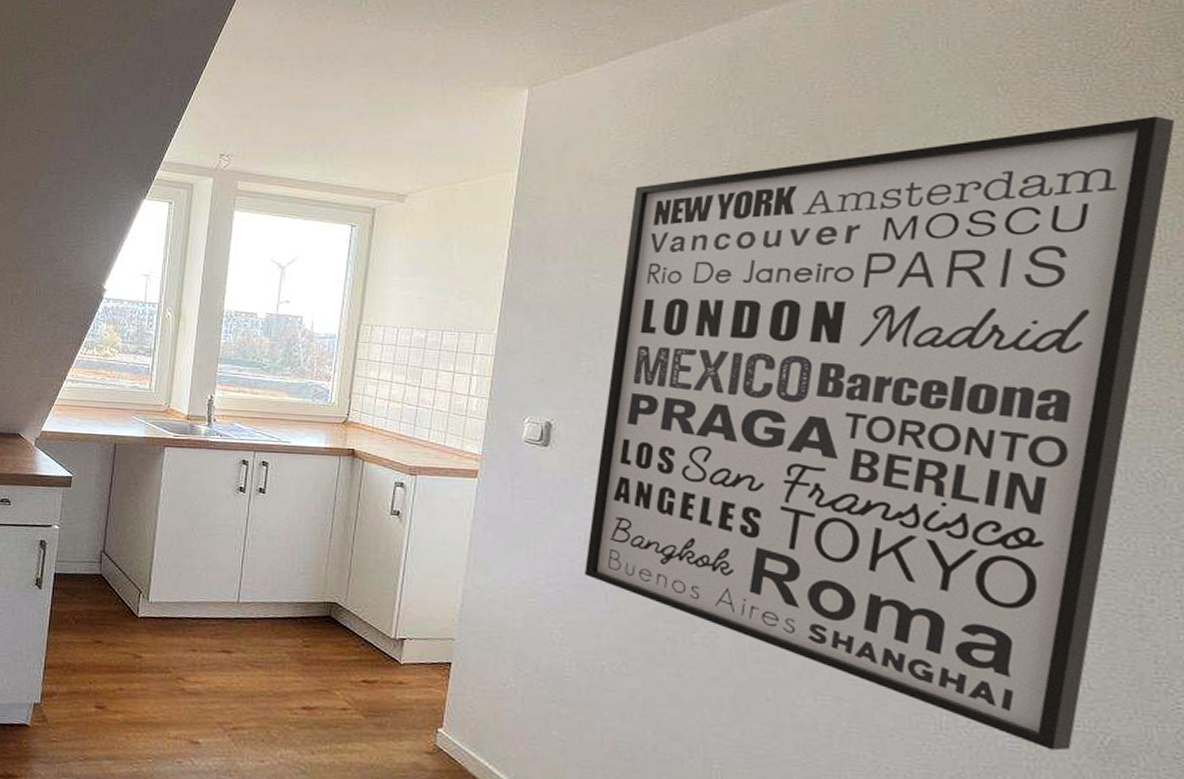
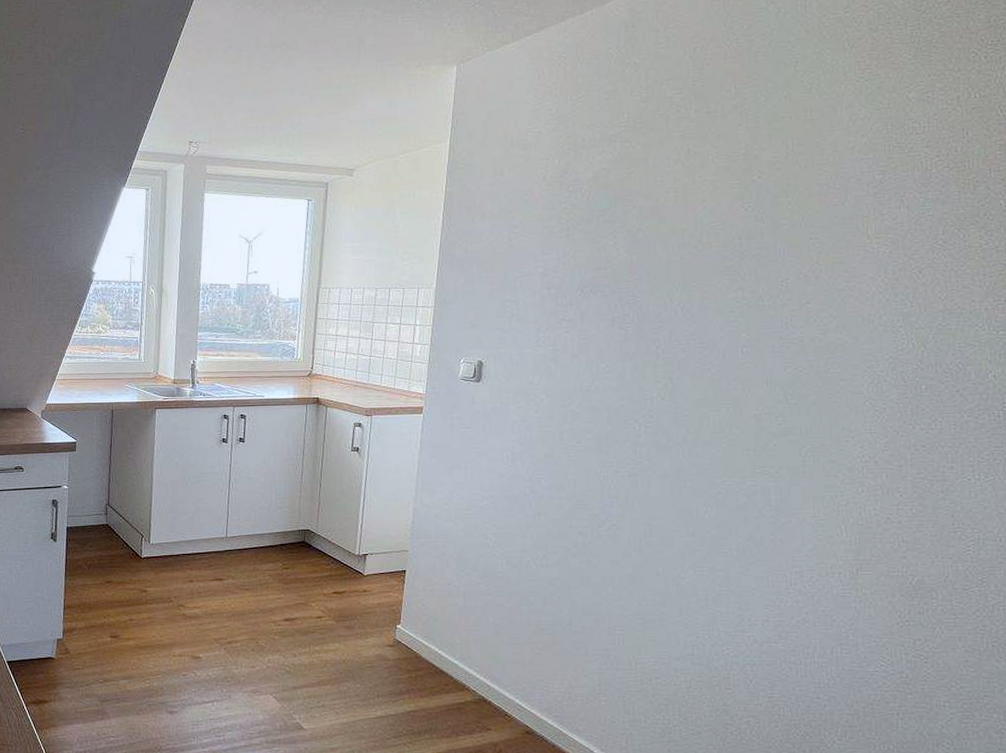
wall art: present [585,116,1175,751] -> none [512,61,983,593]

